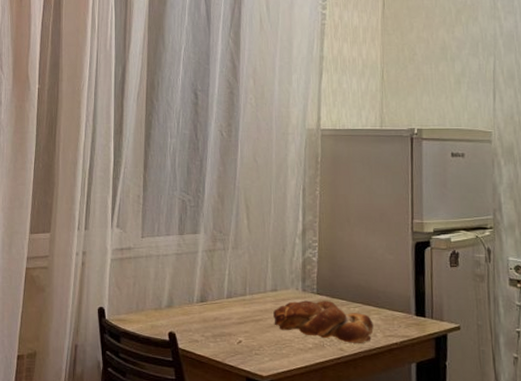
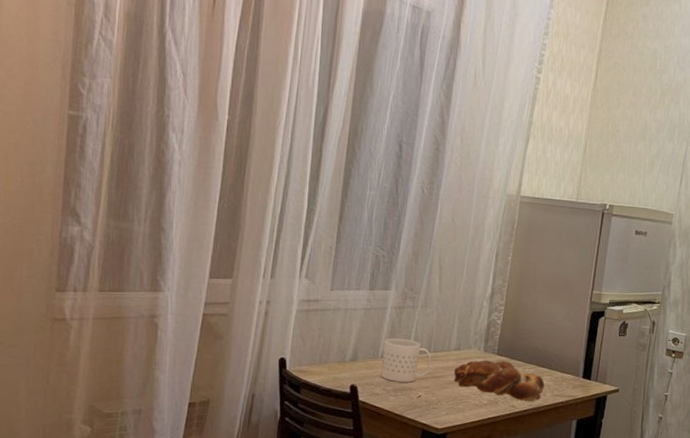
mug: none [197,282,248,328] -> present [380,338,432,383]

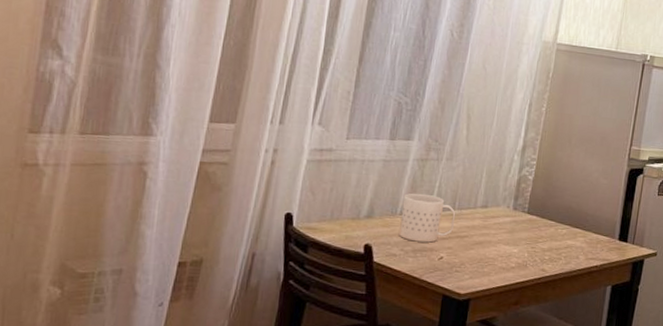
bread loaf: present [454,360,545,401] -> none [479,219,578,265]

